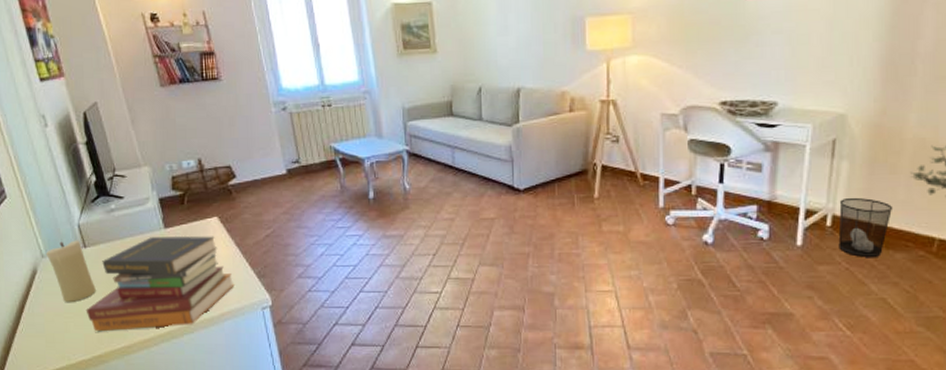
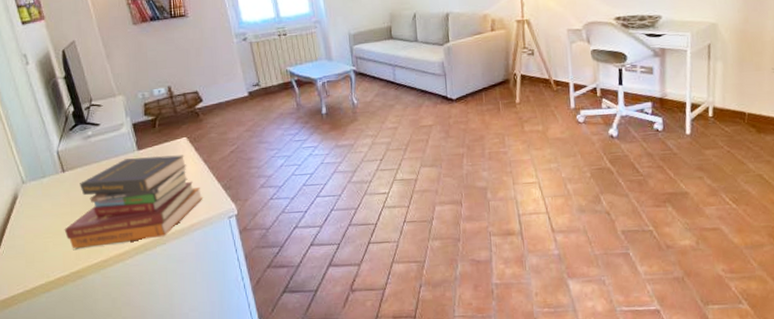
candle: present [45,240,96,302] -> none [26,165,74,223]
waste bin: present [838,197,893,258] -> none [717,91,761,142]

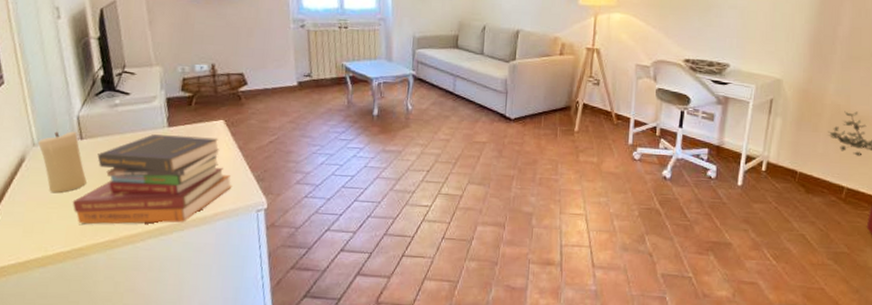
candle: none [26,165,74,223] -> present [37,131,87,193]

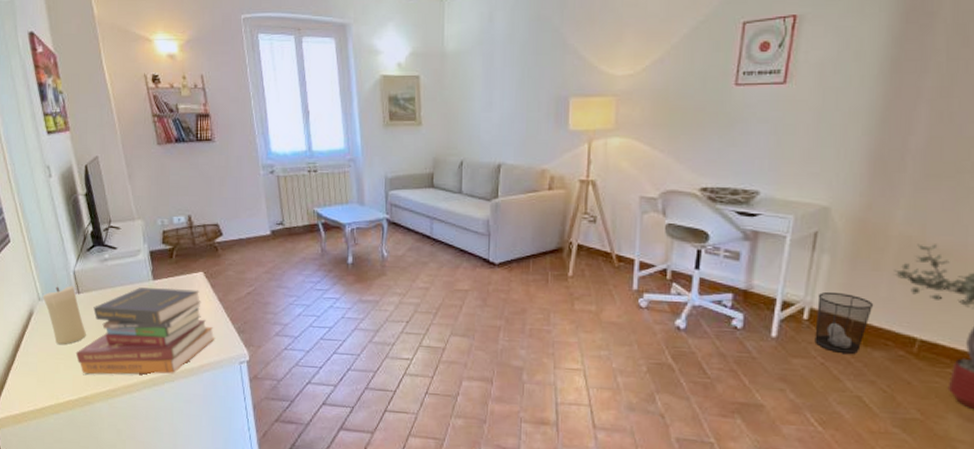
waste bin: none [770,148,814,200] -> present [814,291,874,355]

